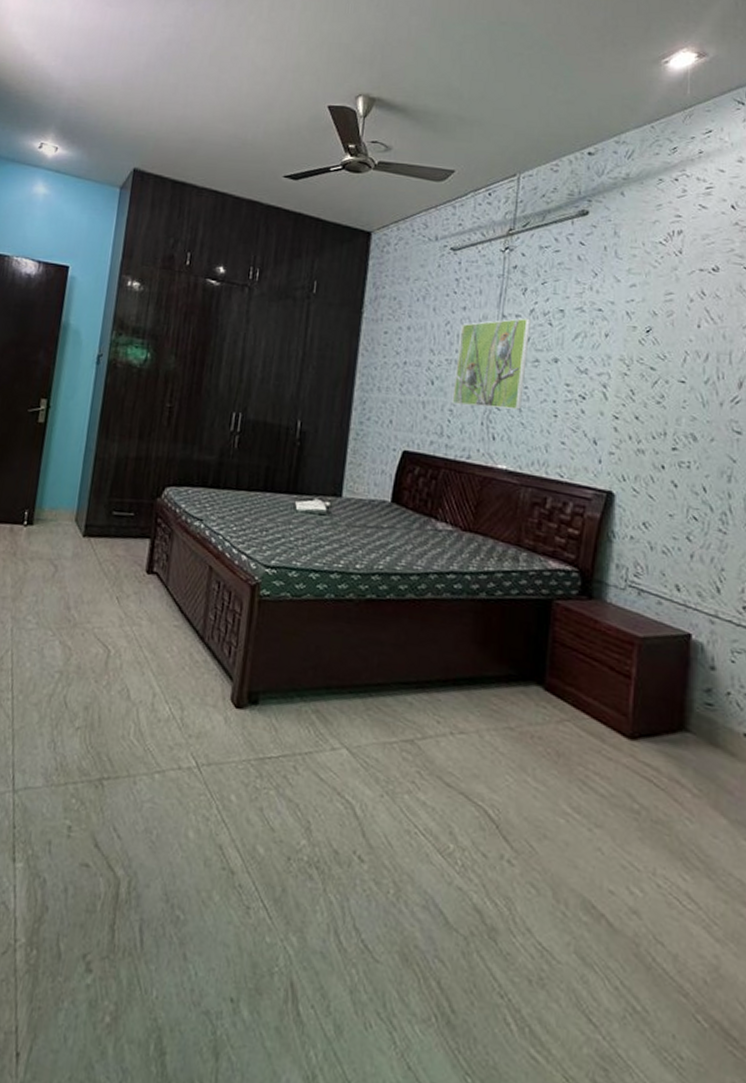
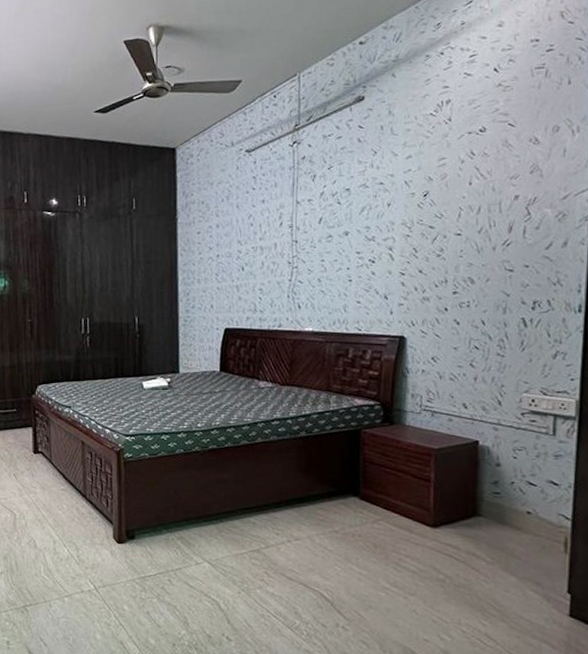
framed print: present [452,318,531,410] -> none [261,200,322,284]

